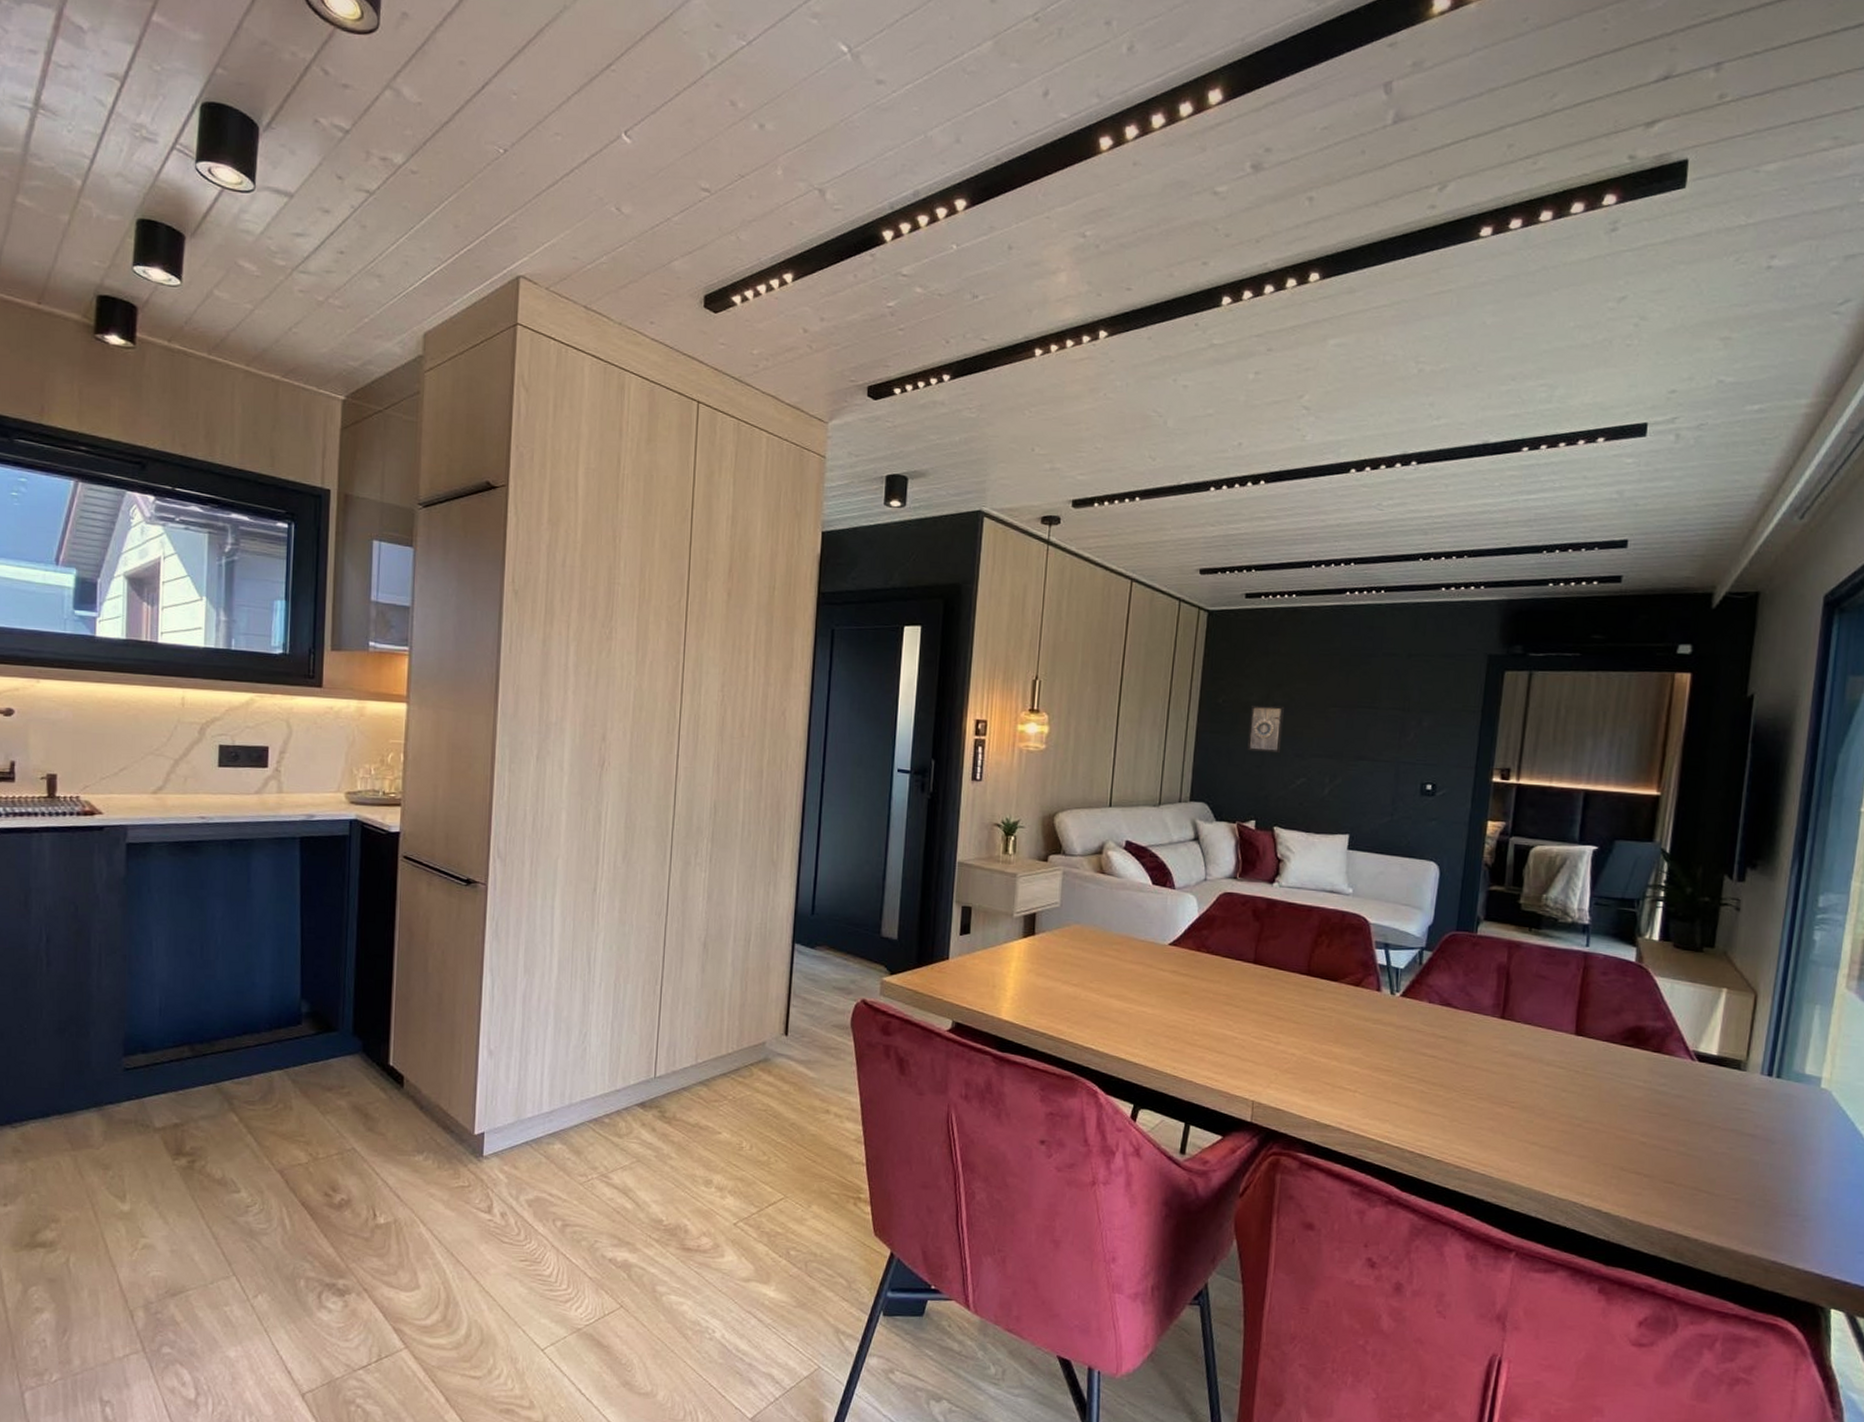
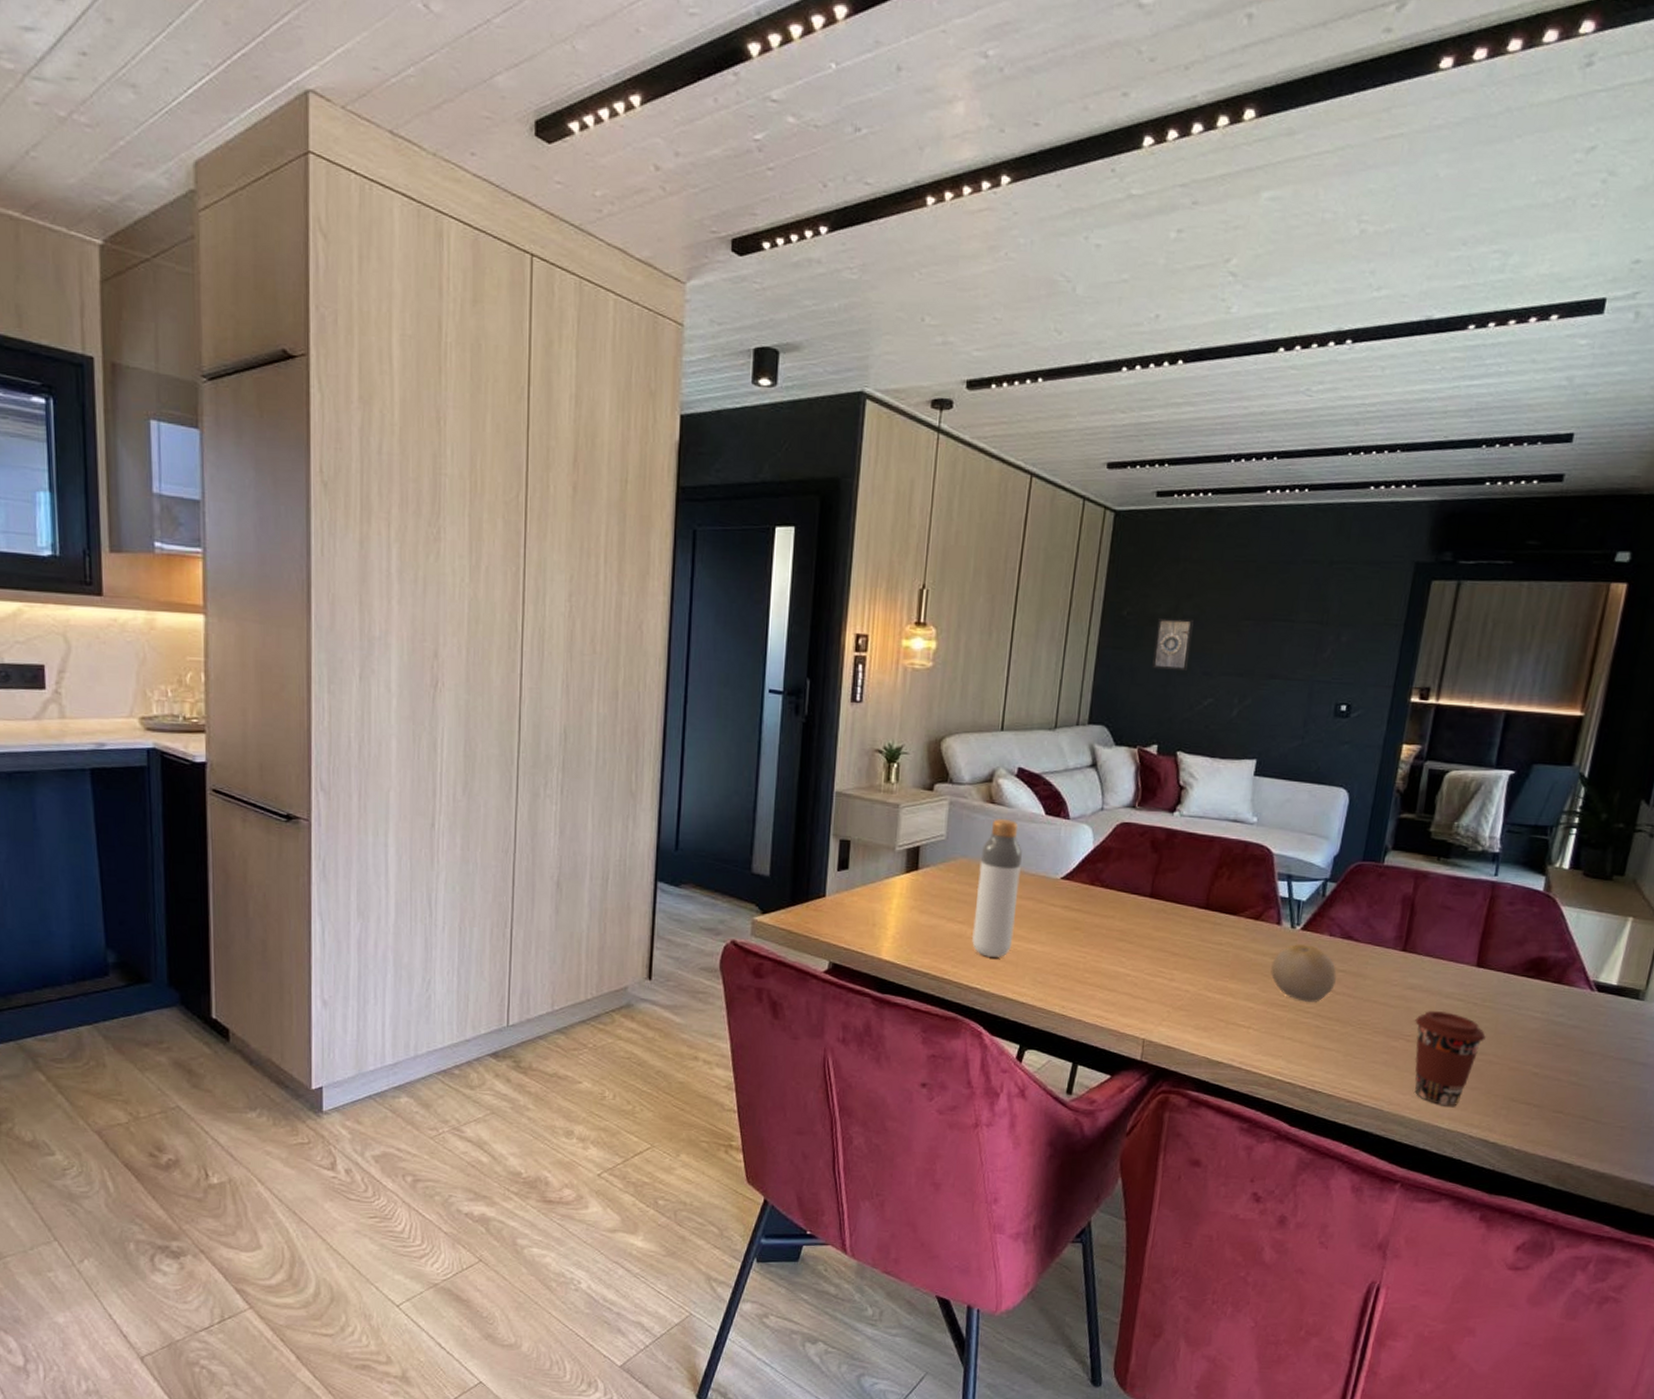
bottle: none [1085,888,1132,1019] -> present [971,819,1022,957]
fruit: none [1373,1010,1438,1068] -> present [1270,944,1337,1002]
coffee cup: none [1518,1078,1591,1175] -> present [1415,1011,1487,1106]

